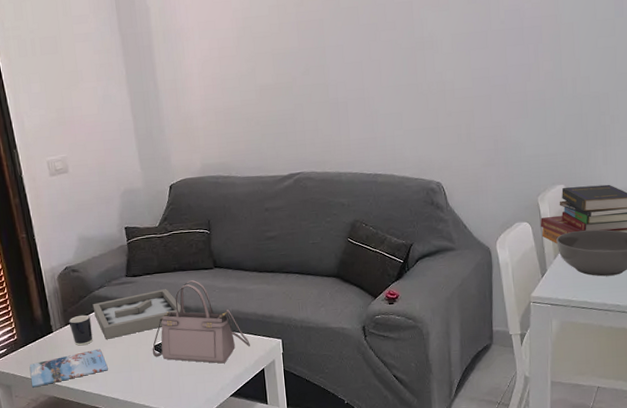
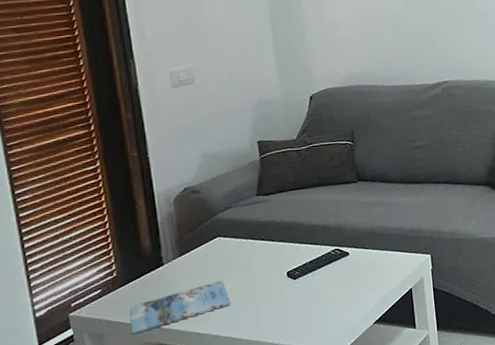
mug: present [68,314,93,346] -> none [184,241,213,279]
decorative tray: present [92,288,186,339] -> none [215,206,325,269]
handbag: present [152,280,250,364] -> none [284,195,397,288]

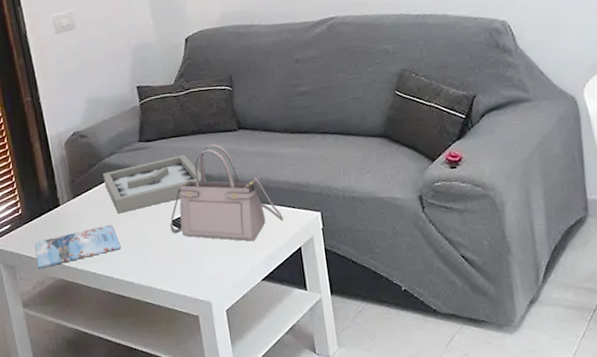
decorative tray: none [215,206,325,269] -> present [102,154,207,213]
handbag: none [284,195,397,288] -> present [170,144,284,241]

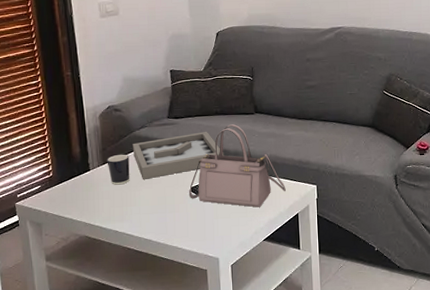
magazine: present [35,224,121,269] -> none [63,188,143,226]
mug: none [77,185,104,221] -> present [107,154,130,185]

